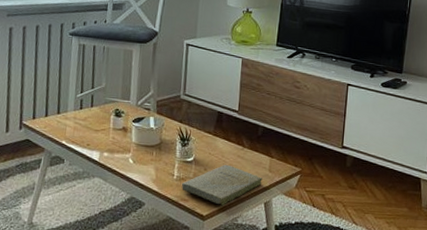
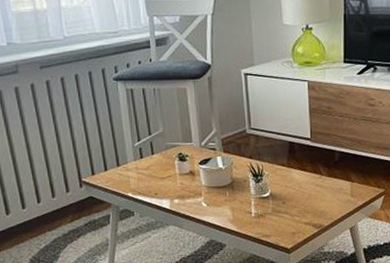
book: present [181,164,262,206] -> none [260,195,345,237]

